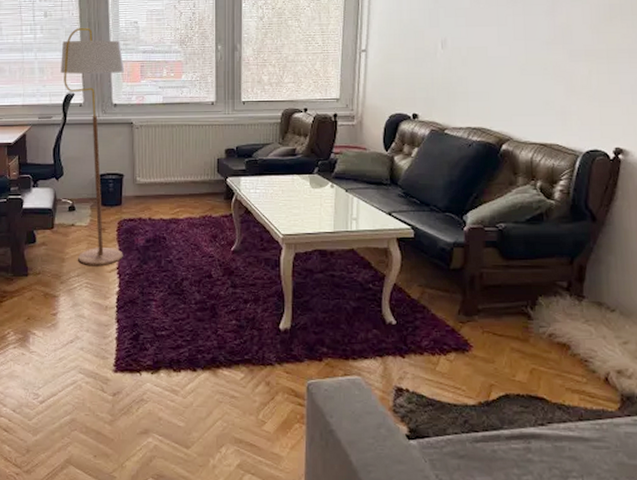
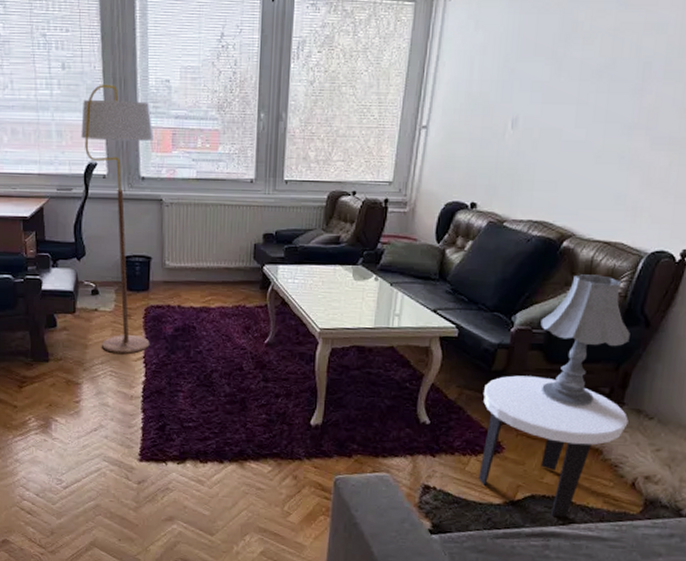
side table: none [444,272,591,416] -> present [478,375,628,517]
table lamp: none [491,174,579,302] -> present [540,274,630,407]

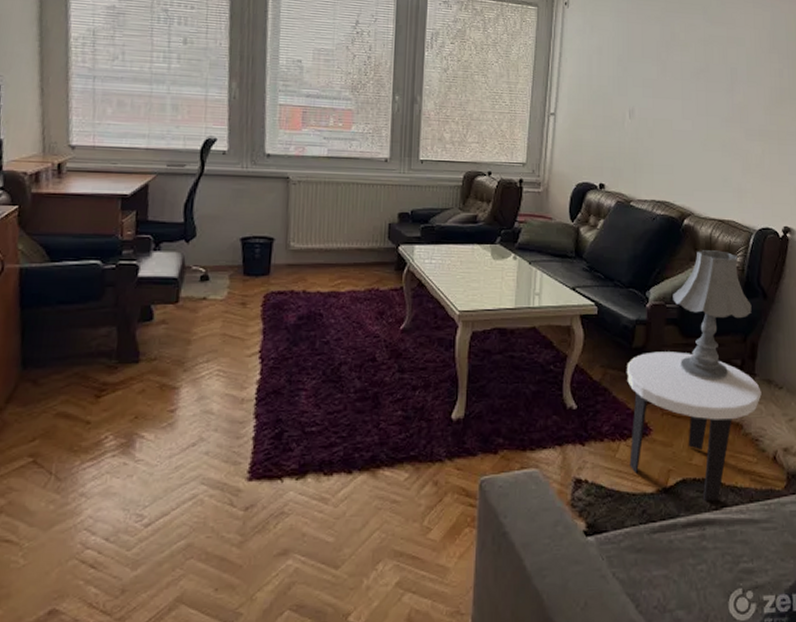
floor lamp: present [81,84,154,355] -> none [200,60,283,350]

